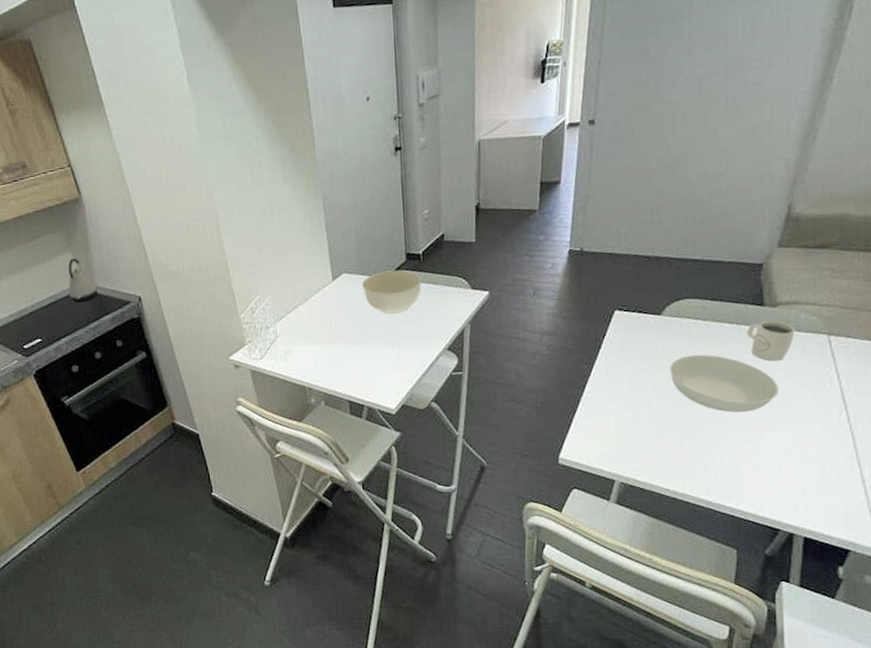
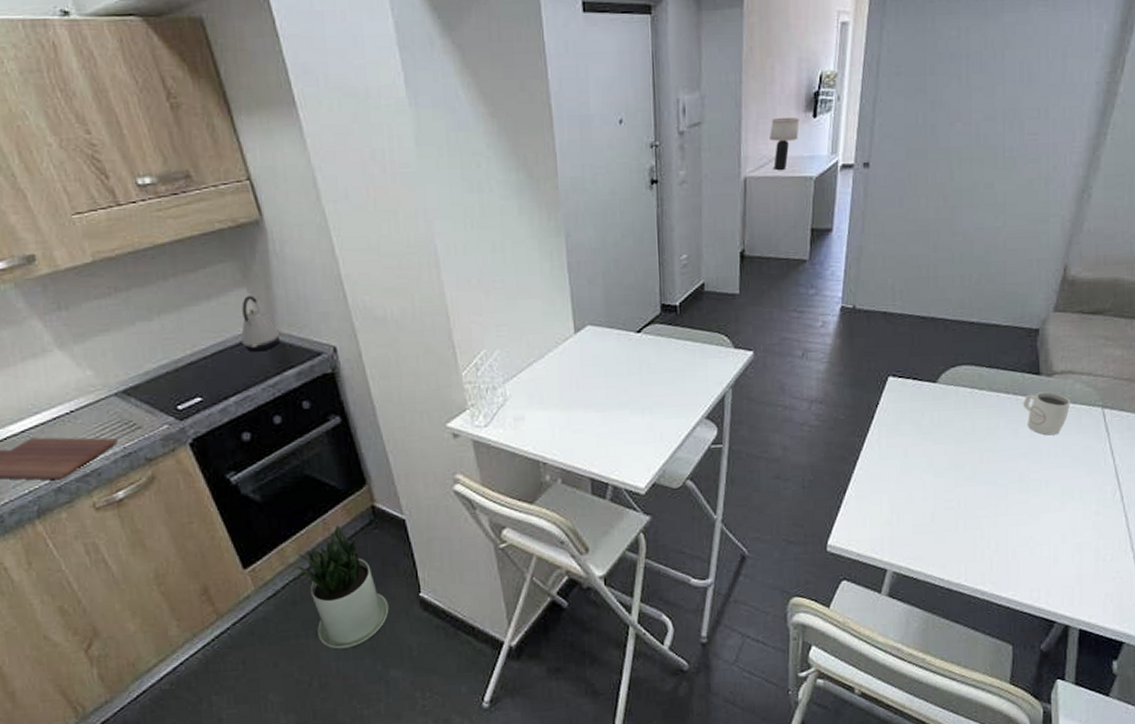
planter: none [117,438,189,535] -> present [297,525,389,650]
bowl: present [361,270,422,315] -> none [608,323,678,376]
table lamp: none [501,84,528,132] -> present [769,117,799,170]
bowl: present [669,354,779,413] -> none [945,427,1054,492]

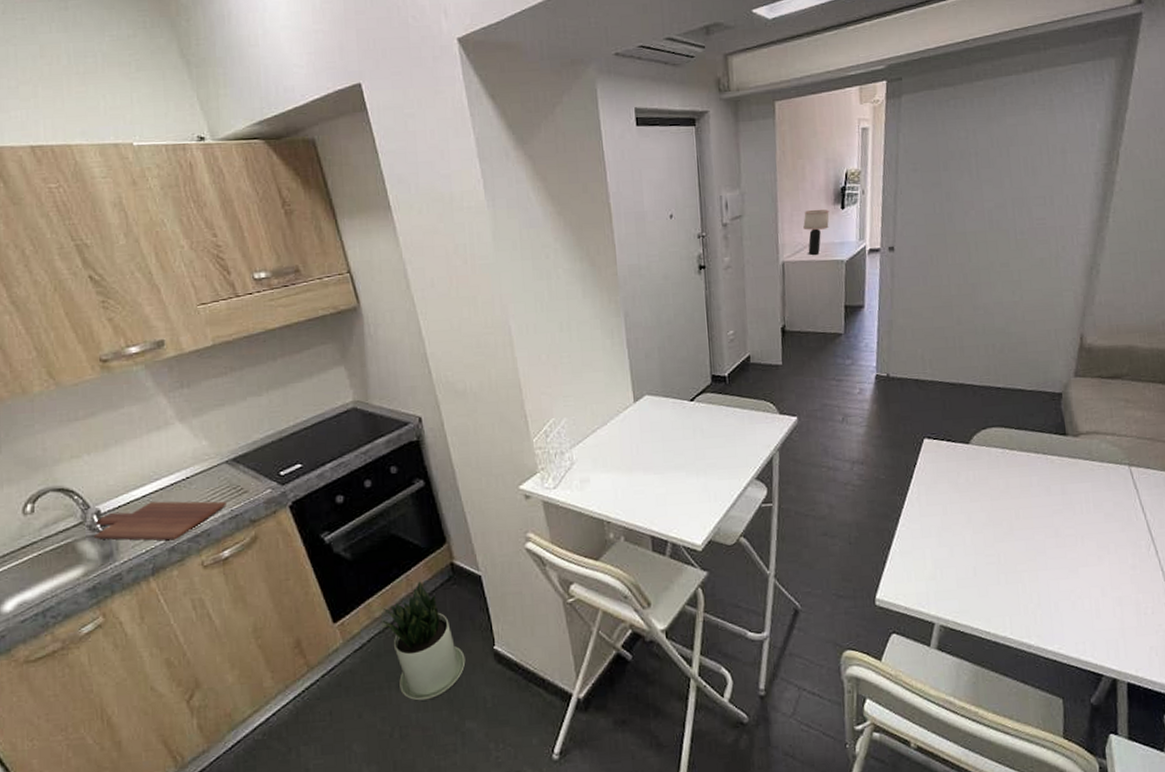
kettle: present [241,295,280,352] -> none [338,373,372,423]
mug: present [1024,391,1071,436] -> none [1053,451,1099,493]

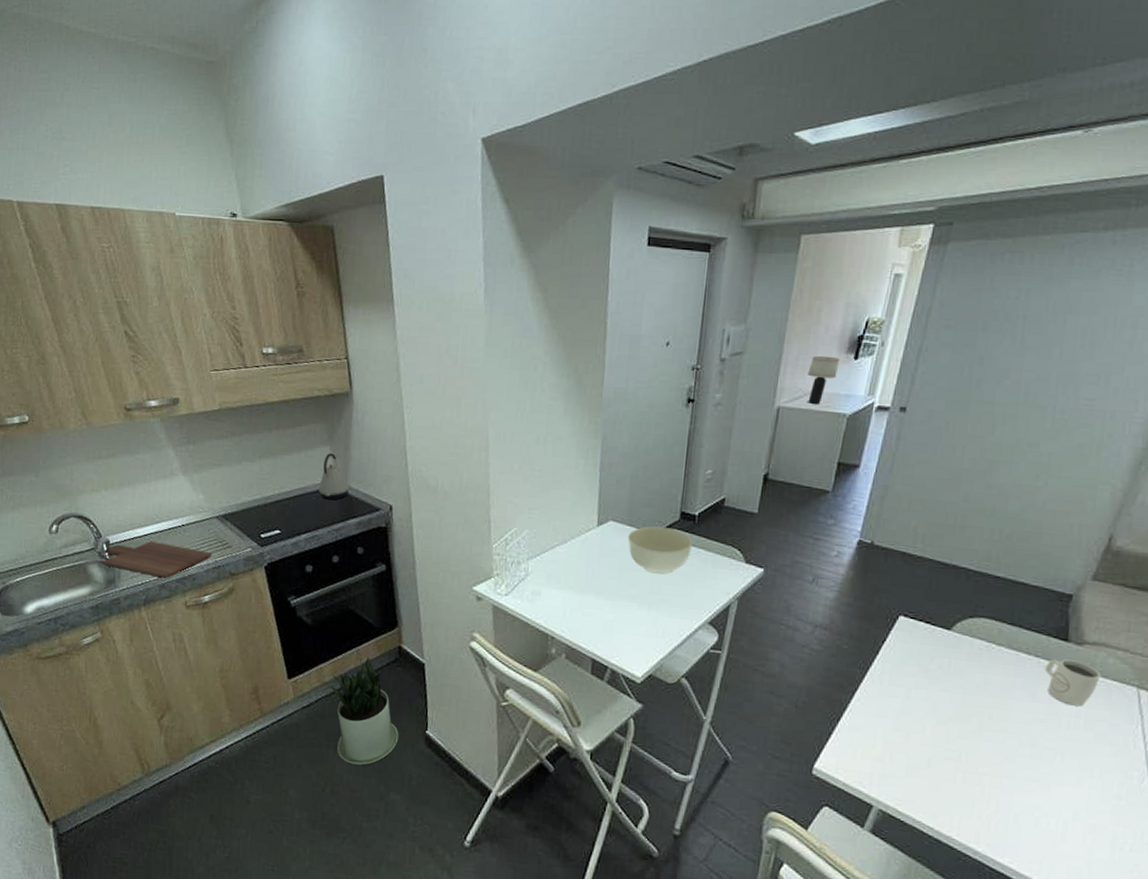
kettle: none [338,373,372,423] -> present [319,453,349,501]
bowl: none [665,392,728,441] -> present [627,526,693,575]
mug: none [1053,451,1099,493] -> present [1045,659,1102,707]

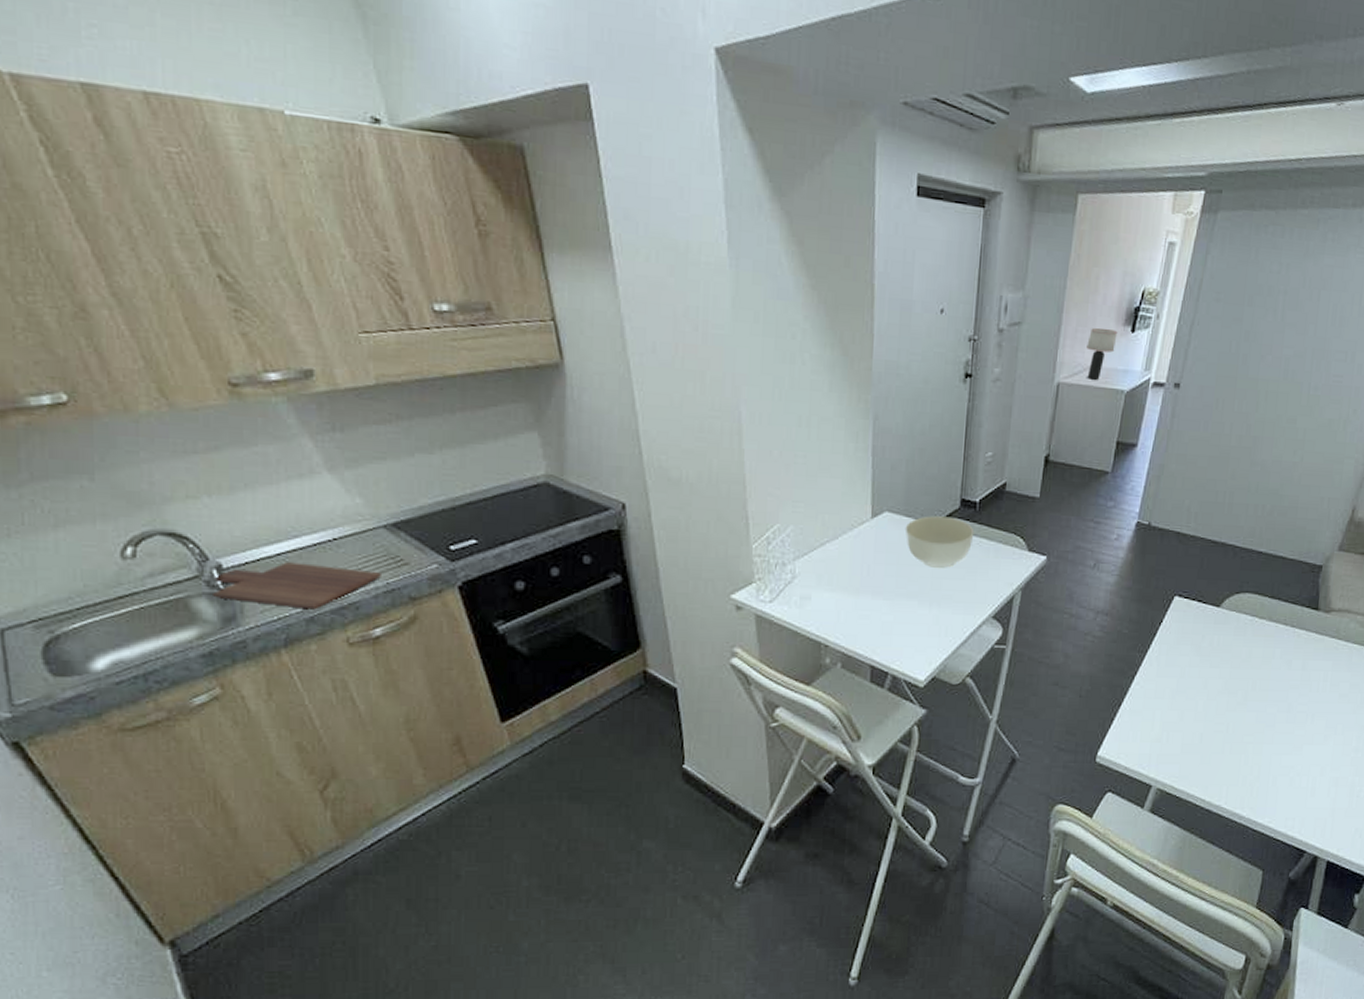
kettle: present [319,453,349,501] -> none [527,440,567,500]
planter: present [330,657,399,766] -> none [558,686,650,815]
mug: present [1045,659,1102,707] -> none [1299,627,1345,670]

